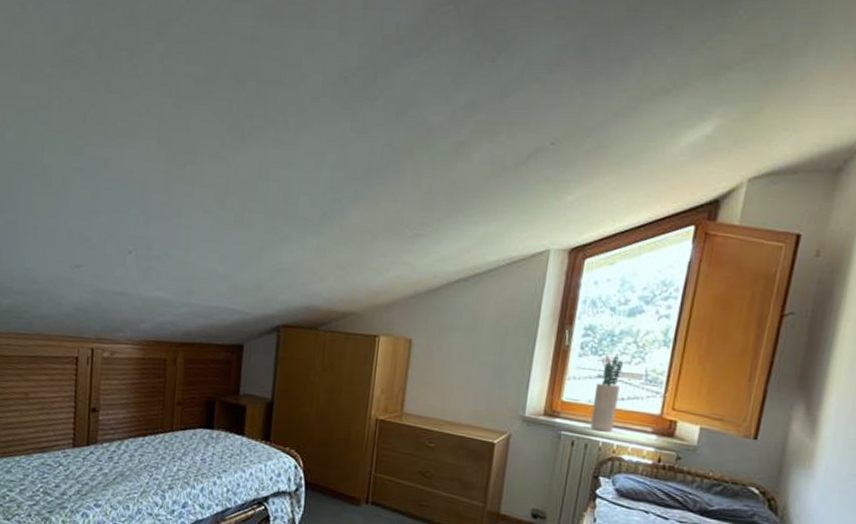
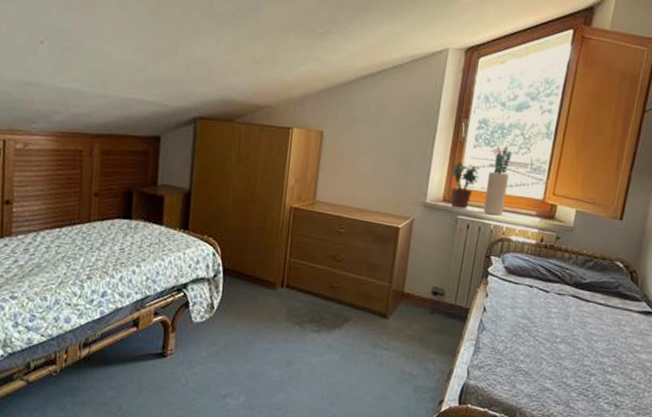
potted plant: none [552,371,586,425] -> present [450,161,480,210]

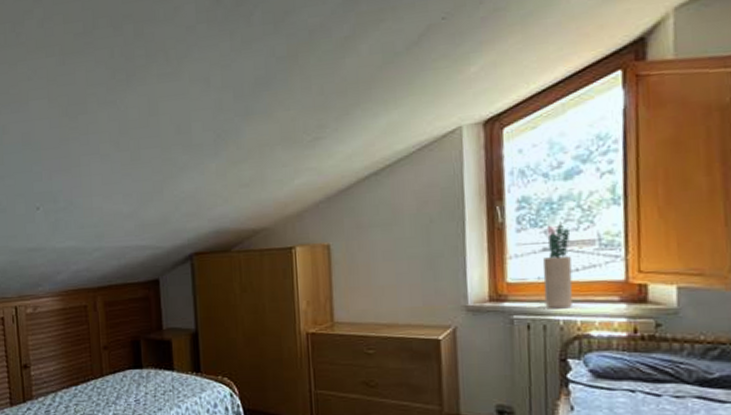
potted plant: present [450,161,480,210] -> none [493,251,532,308]

